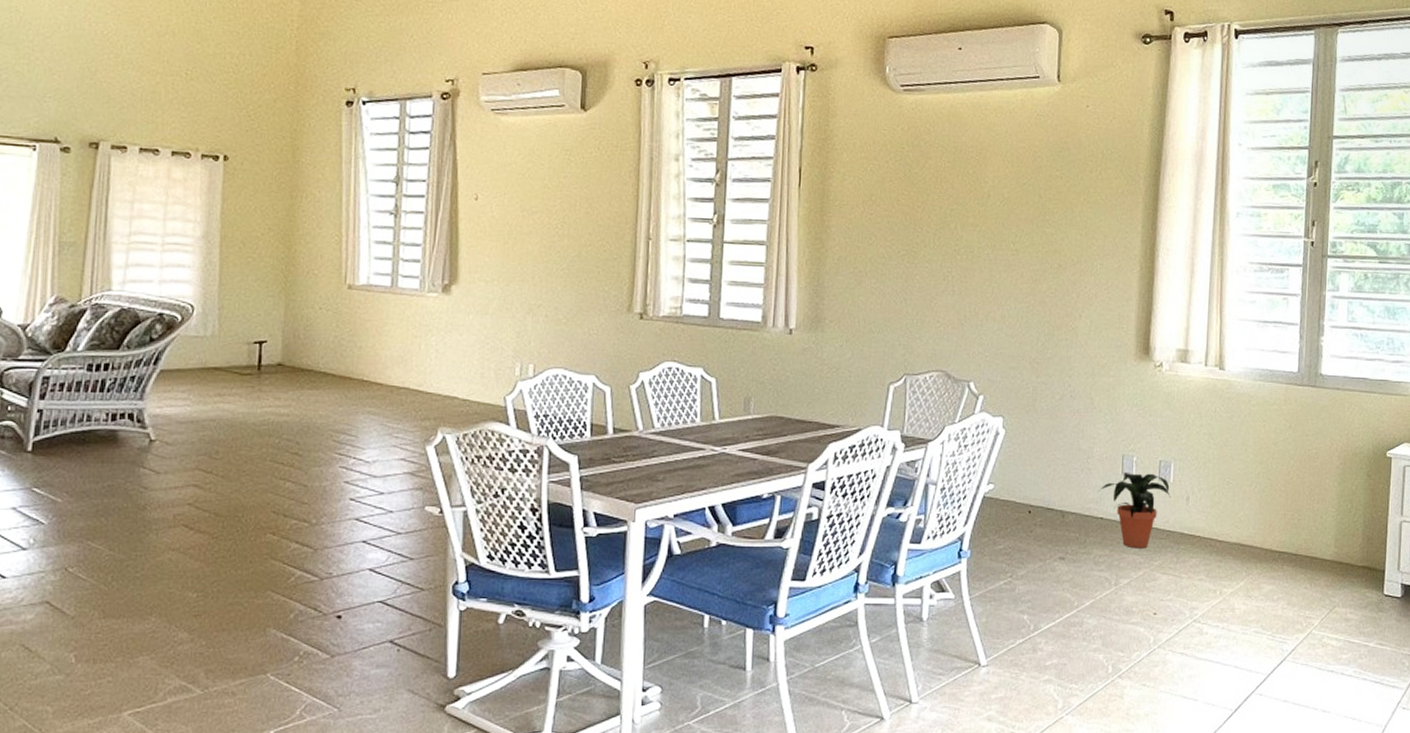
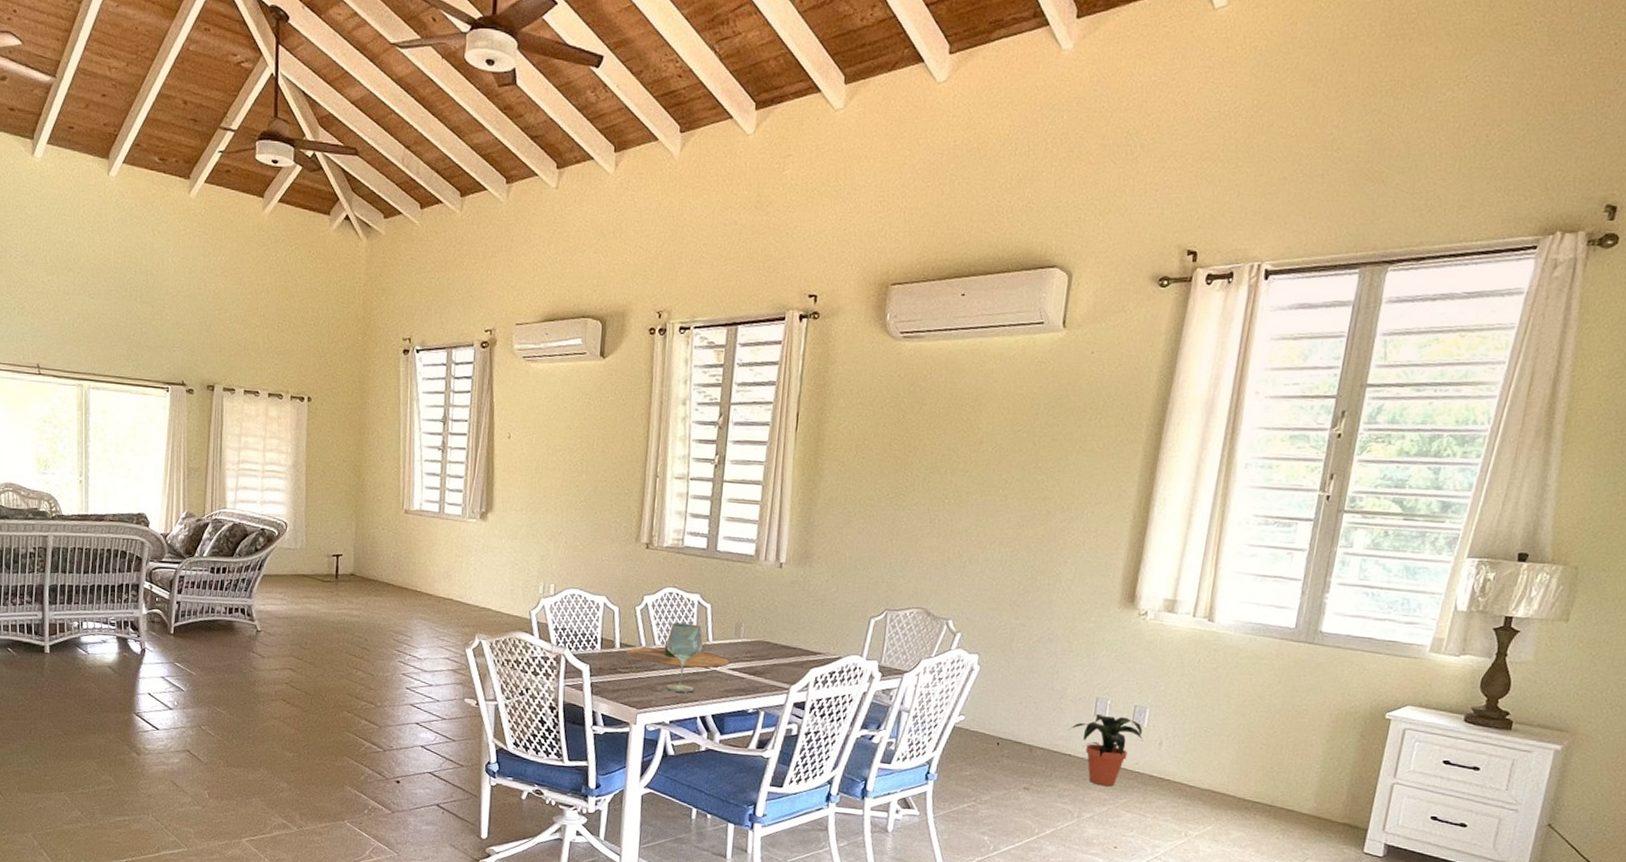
decorative tray: none [620,422,739,450] -> present [625,641,729,668]
wine glass: none [666,401,710,480] -> present [665,622,704,693]

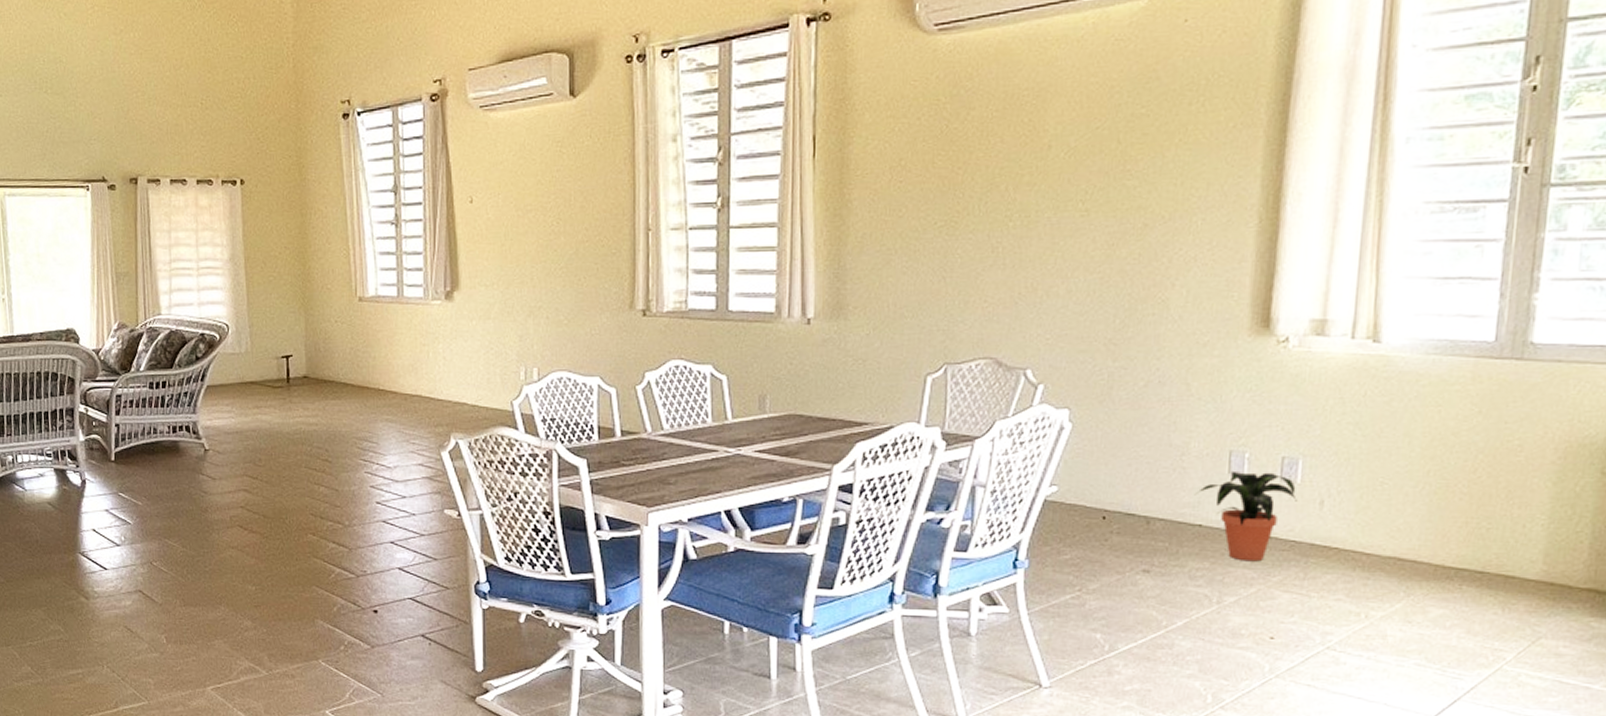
decorative tray: present [625,641,729,668] -> none [628,423,755,452]
wine glass: present [665,622,704,693] -> none [676,401,722,483]

